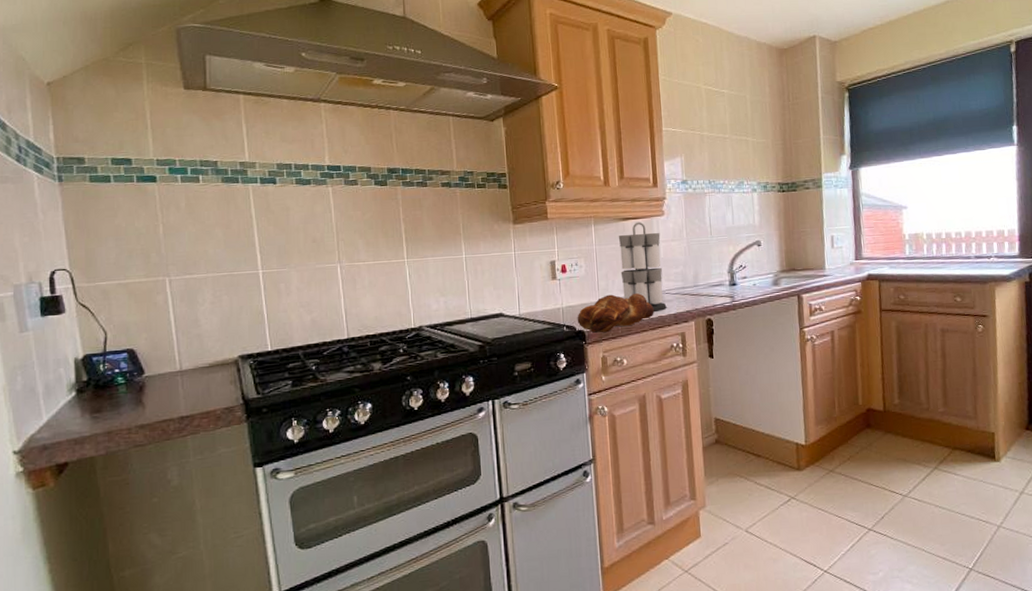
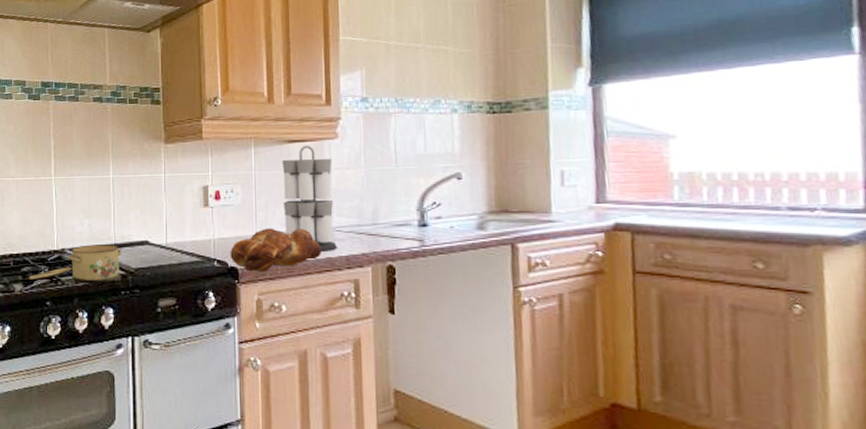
cooking pot: none [385,319,478,359] -> present [27,245,122,284]

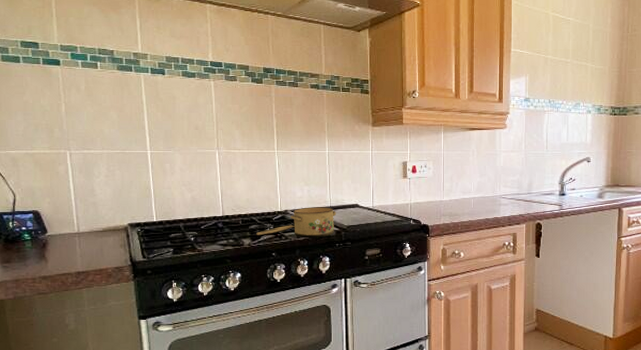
bread loaf: present [230,228,322,272] -> none [423,195,491,228]
spice rack: present [281,145,337,253] -> none [464,132,502,214]

